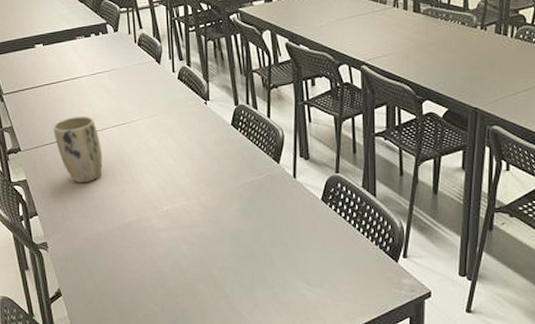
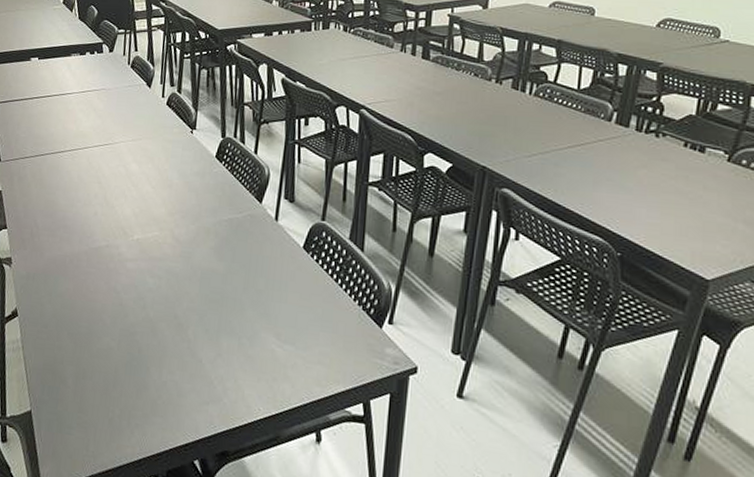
plant pot: present [54,116,103,183] -> none [35,132,81,201]

